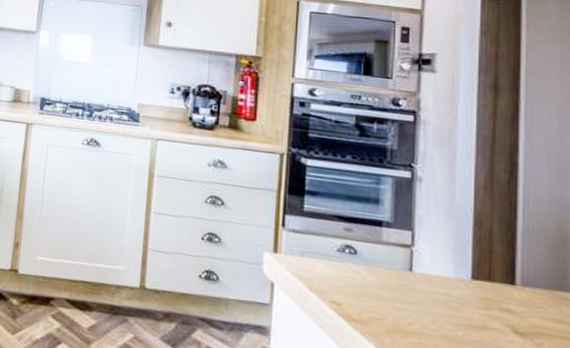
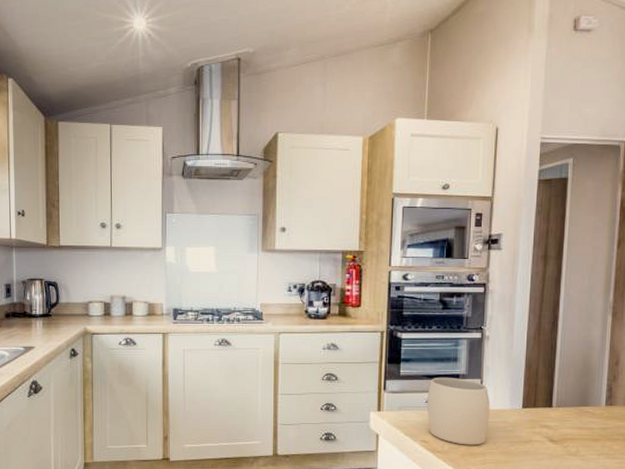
mug: none [338,220,426,321] -> present [426,377,490,445]

